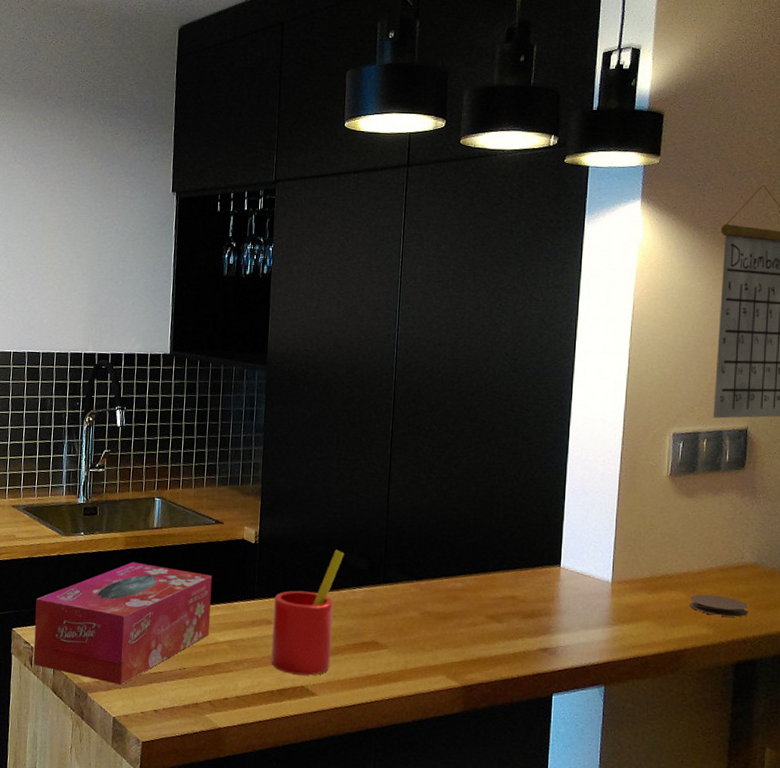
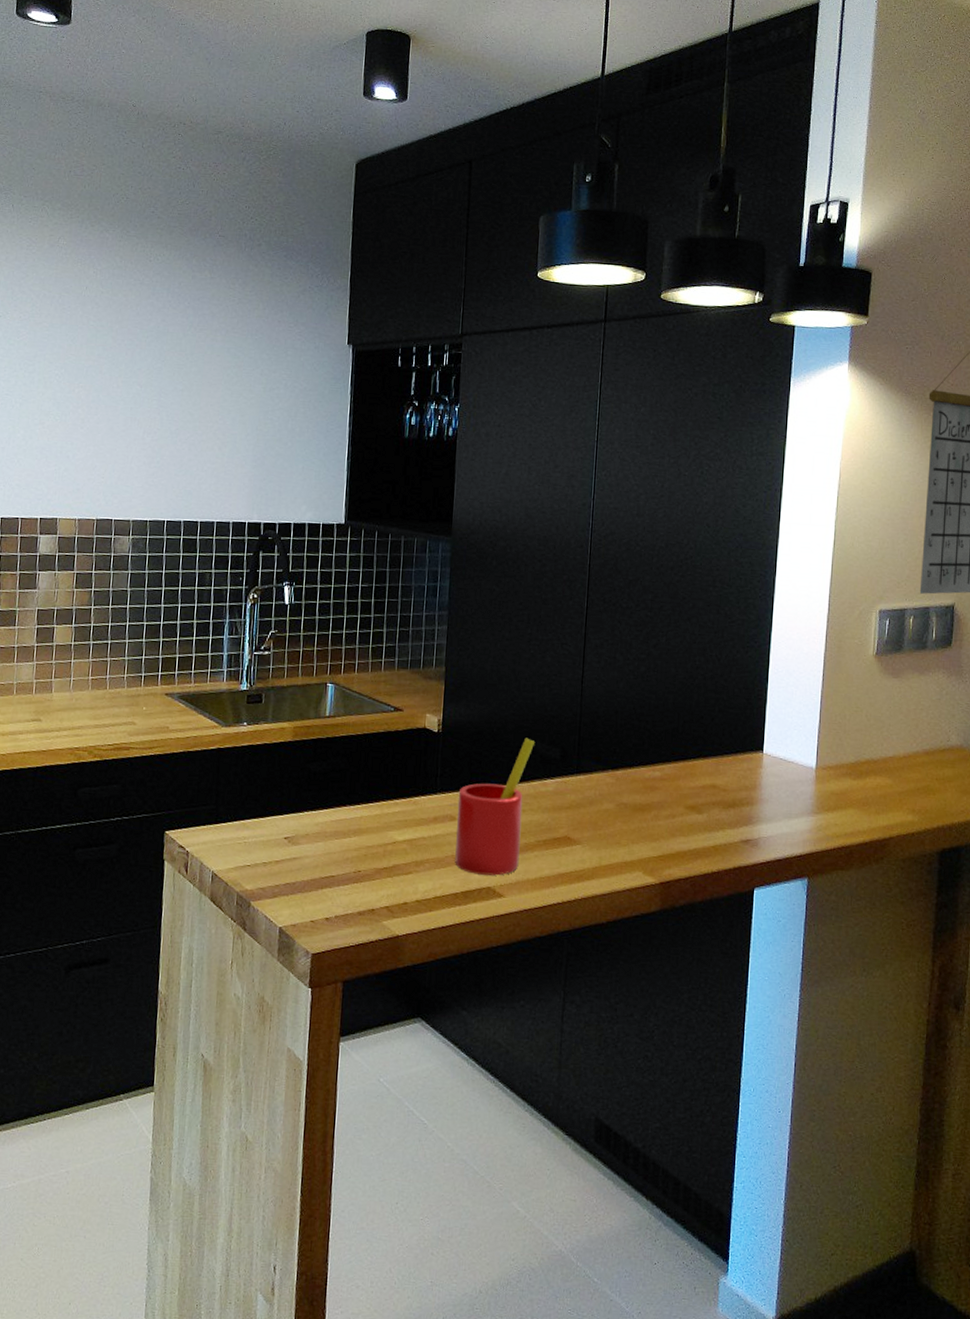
tissue box: present [33,562,212,686] -> none [189,754,391,892]
coaster: present [690,594,749,618] -> none [895,779,954,803]

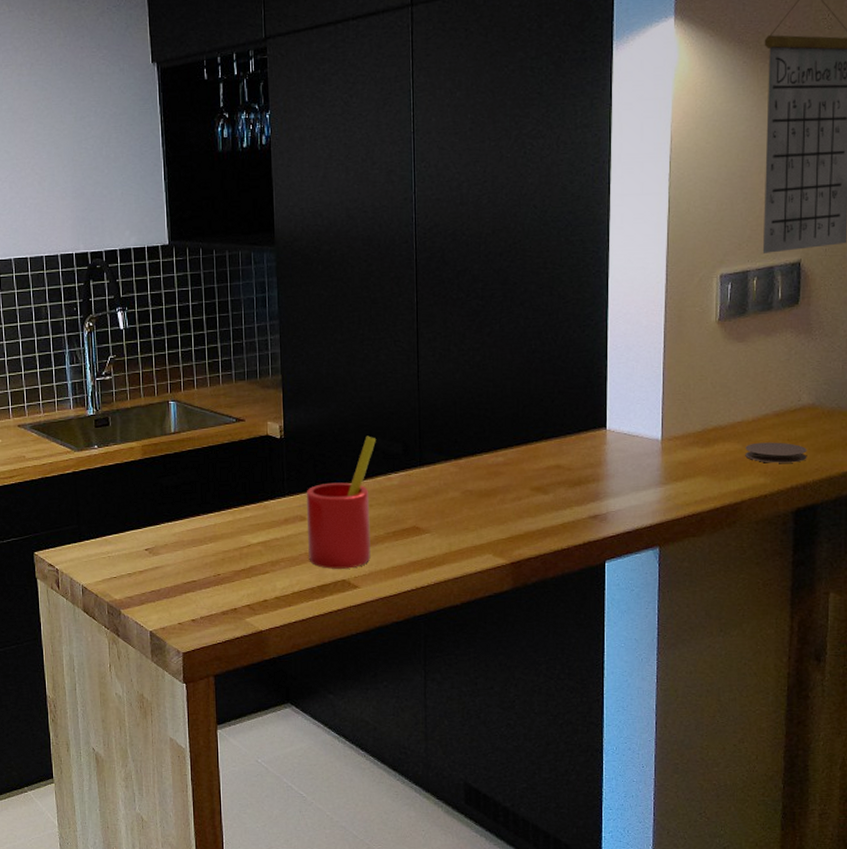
coaster: none [895,779,954,803] -> present [745,442,807,463]

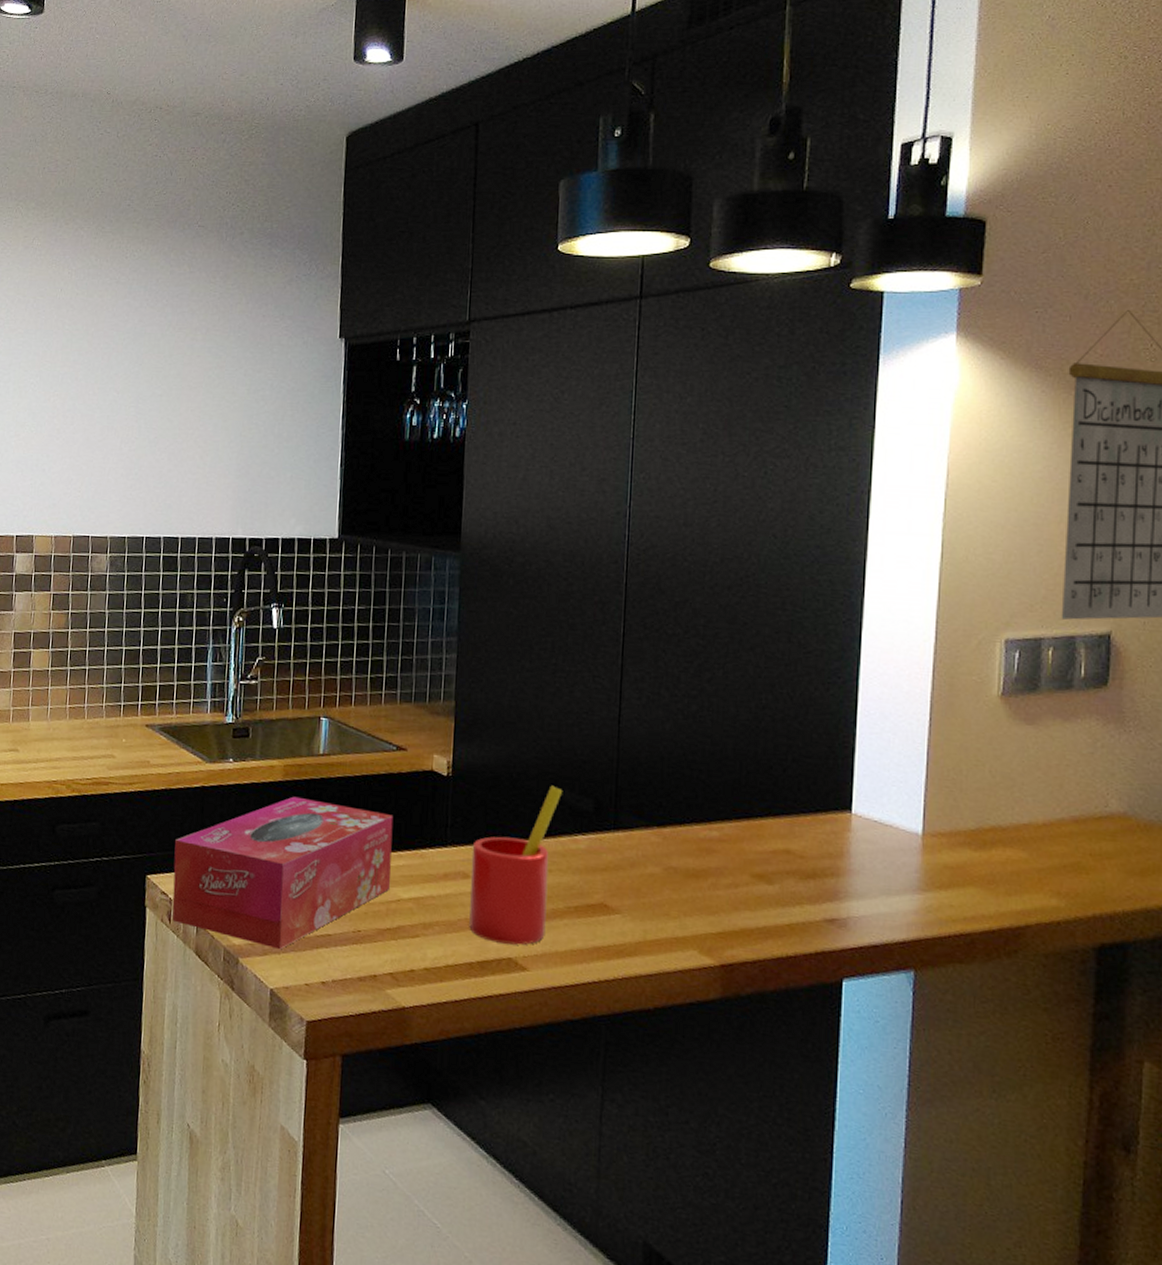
tissue box: none [55,471,242,599] -> present [172,796,394,950]
coaster: present [745,442,807,463] -> none [1032,853,1116,885]

